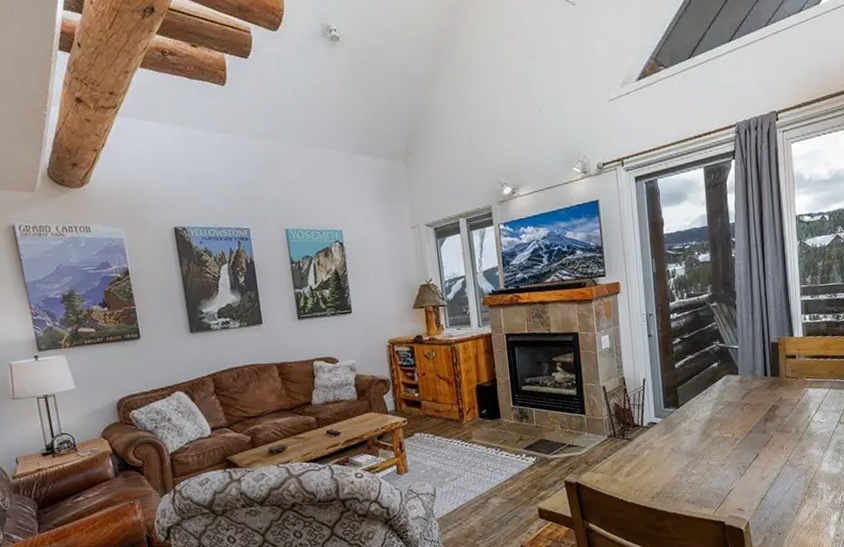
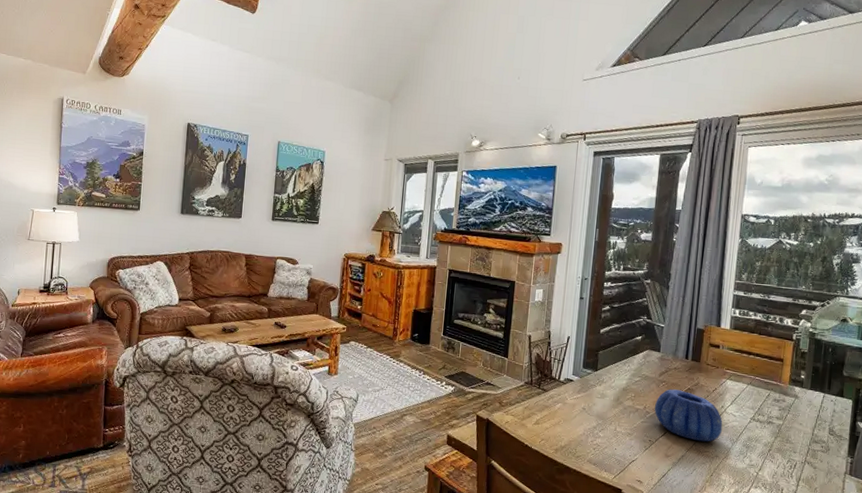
decorative bowl: none [742,408,812,457] -> present [654,389,723,442]

